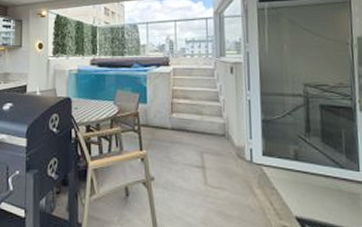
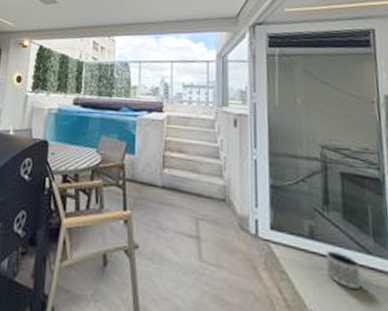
planter: none [308,168,336,196] -> present [326,250,361,289]

